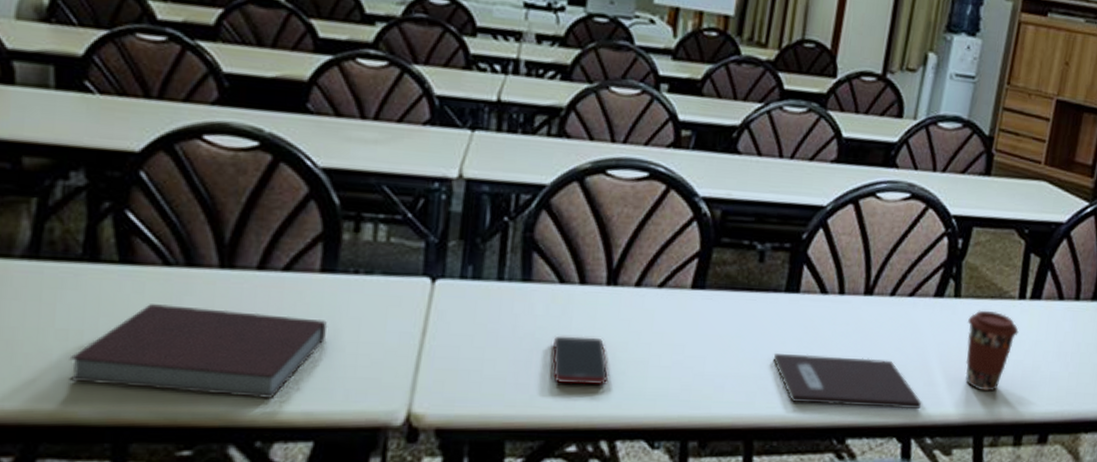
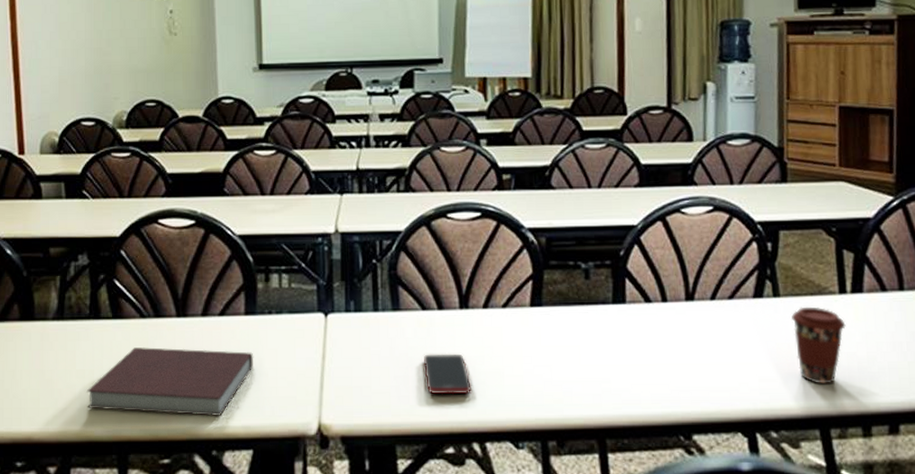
notebook: present [773,354,922,409] -> none [611,358,761,405]

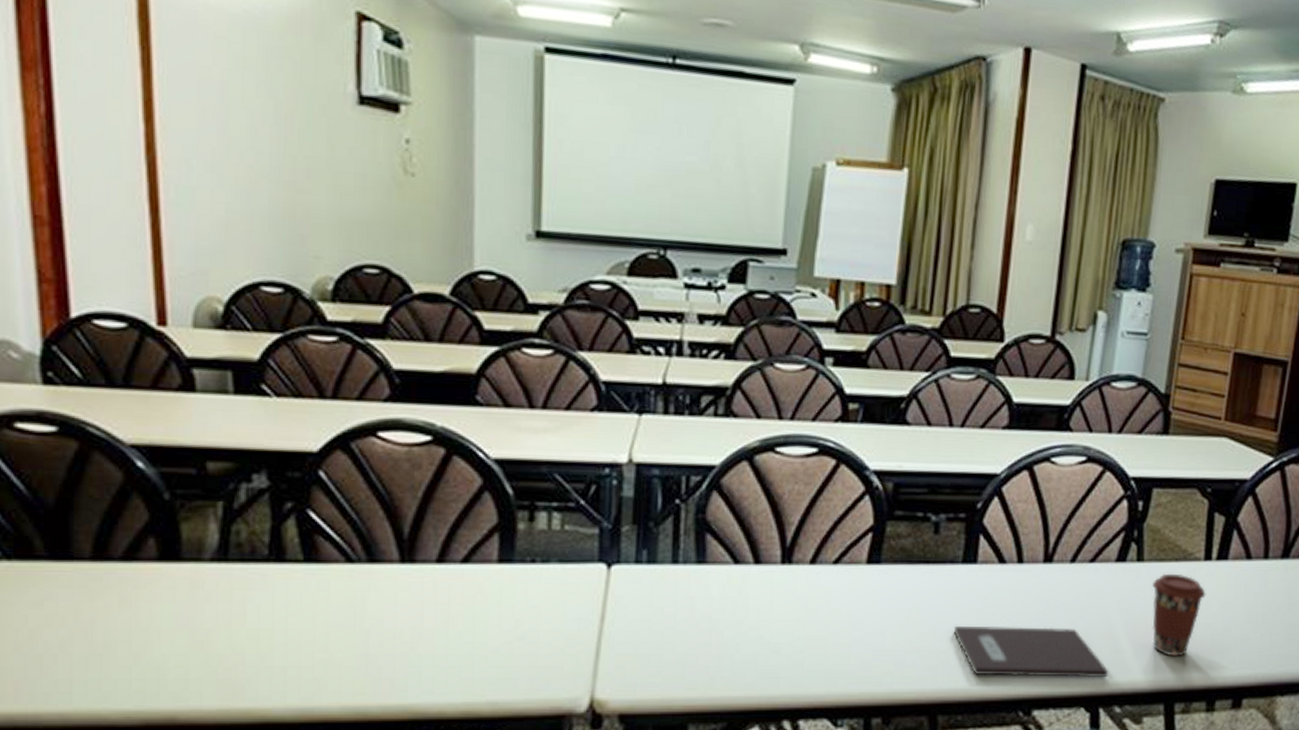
notebook: present [86,347,254,416] -> none [261,601,508,690]
cell phone: present [423,353,471,395] -> none [730,616,787,665]
notebook: none [611,358,761,405] -> present [953,625,1109,678]

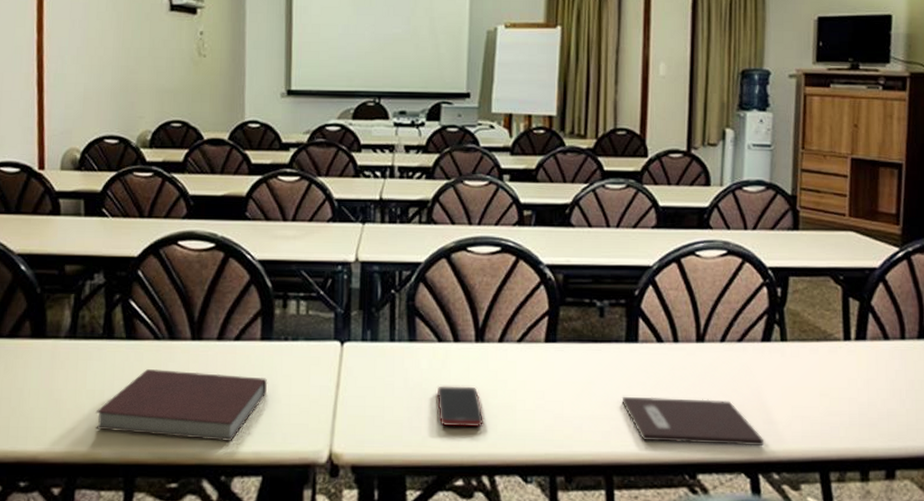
notebook: none [261,601,508,690] -> present [95,369,268,441]
cell phone: none [730,616,787,665] -> present [436,386,483,428]
coffee cup: present [1152,573,1206,657] -> none [797,352,849,429]

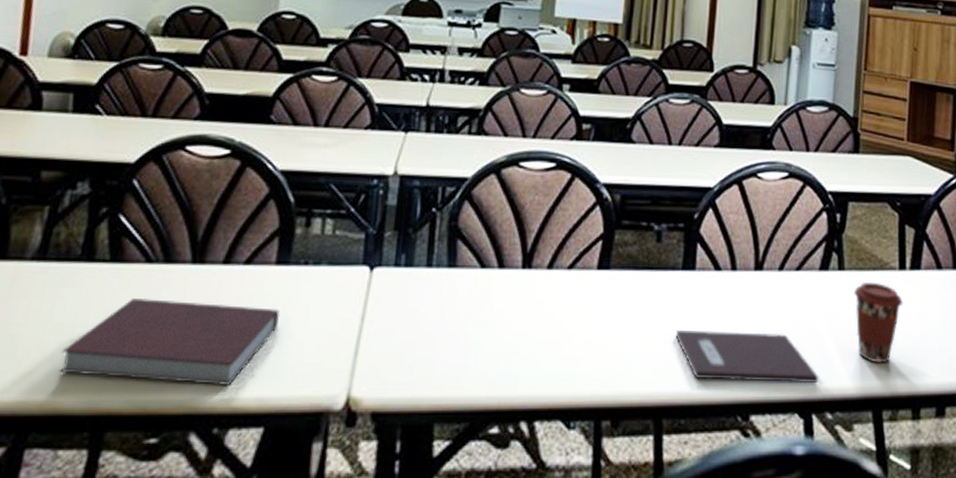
cell phone: present [436,386,483,428] -> none [475,318,526,366]
coffee cup: none [797,352,849,429] -> present [854,281,903,364]

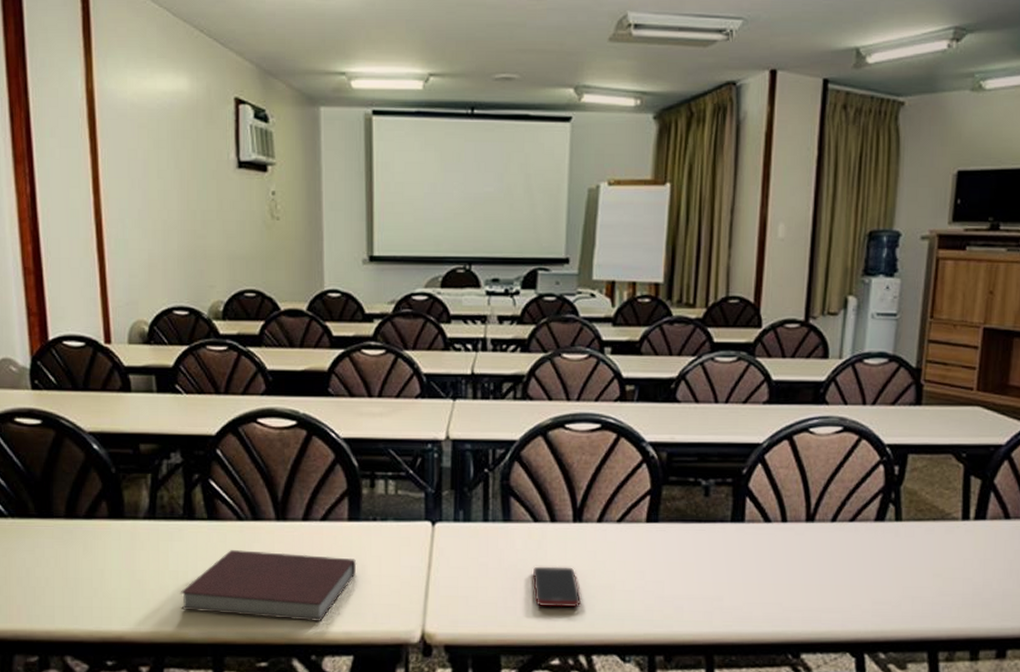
cell phone: none [475,318,526,366] -> present [532,566,581,608]
notebook: present [675,330,819,384] -> none [725,577,872,626]
coffee cup: present [854,281,903,364] -> none [912,532,965,609]

